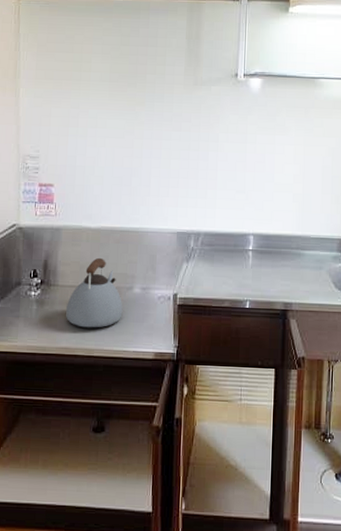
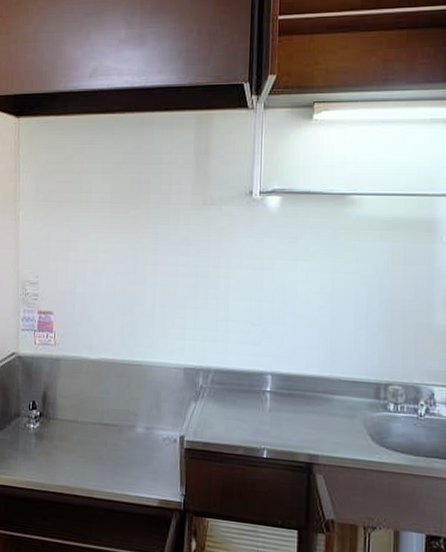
kettle: present [65,257,123,328] -> none [64,391,125,468]

